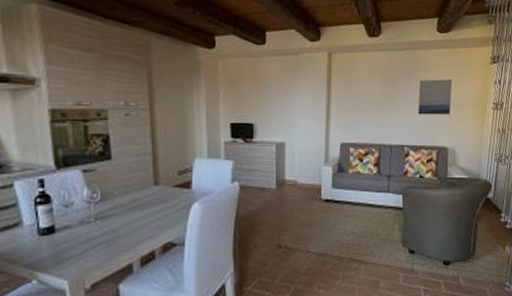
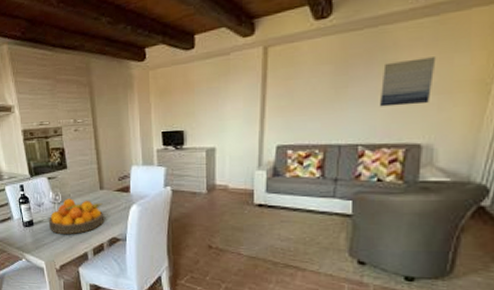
fruit bowl: none [78,196,157,242] -> present [48,199,103,234]

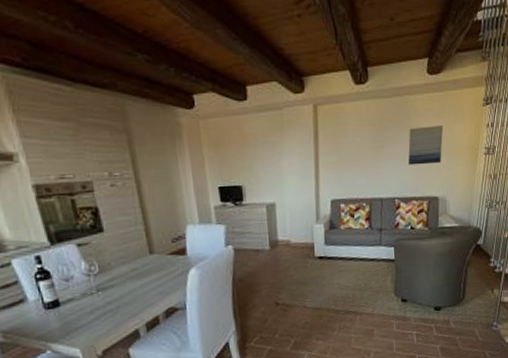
fruit bowl: present [48,199,103,234] -> none [81,268,157,312]

